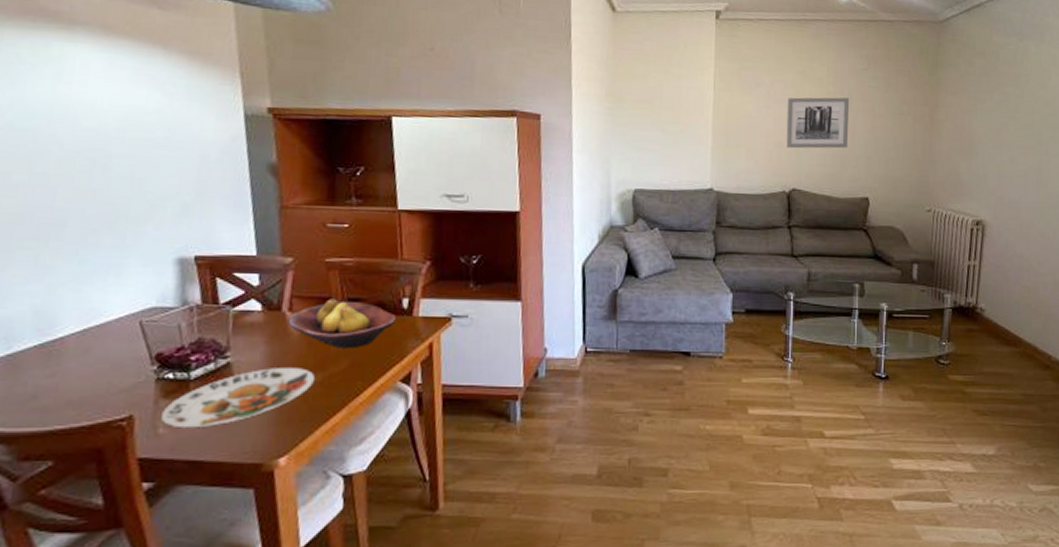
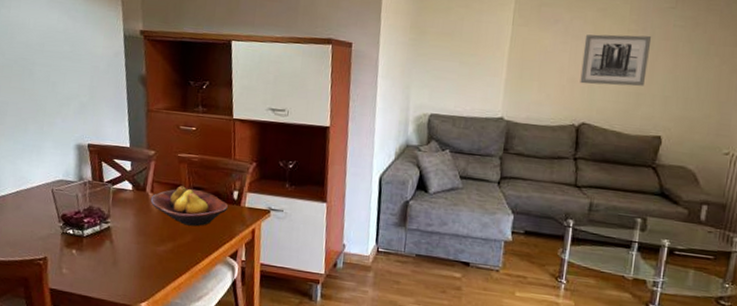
plate: present [161,368,316,427] -> none [65,234,168,272]

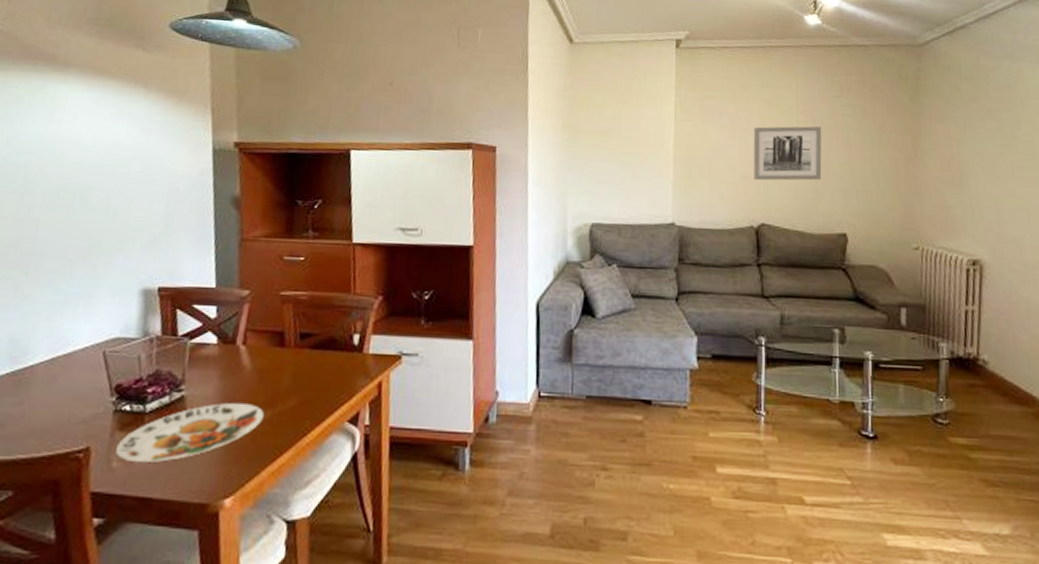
plate: none [65,234,168,272] -> present [115,403,265,462]
fruit bowl: present [150,186,229,227] -> none [241,333,347,385]

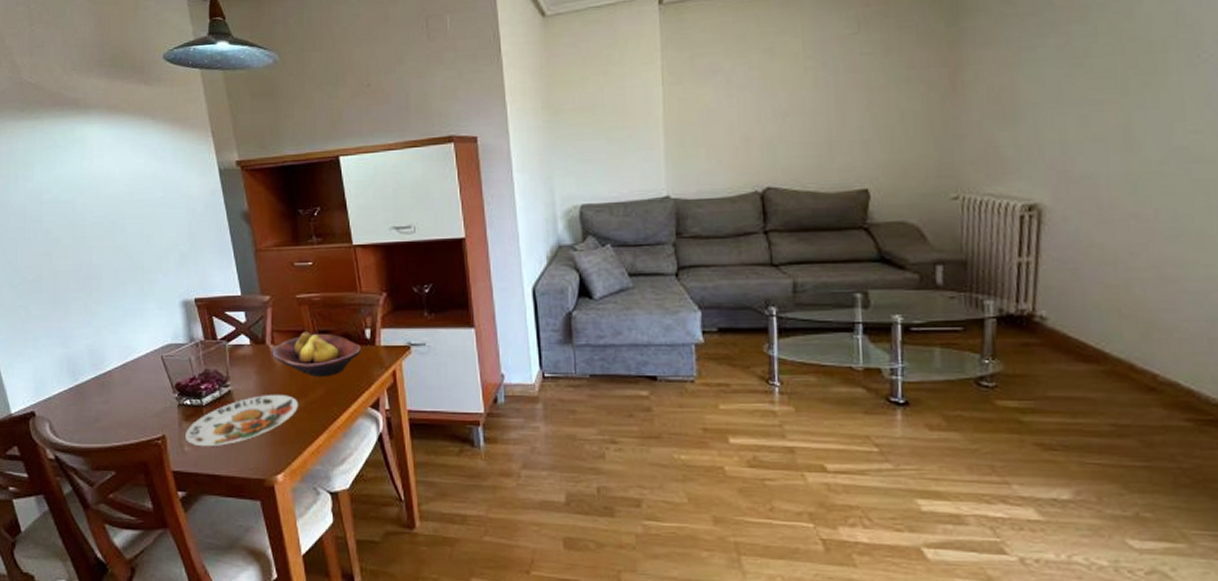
fruit bowl: none [241,333,347,385] -> present [272,332,362,377]
wall art: present [753,126,822,181] -> none [753,72,837,141]

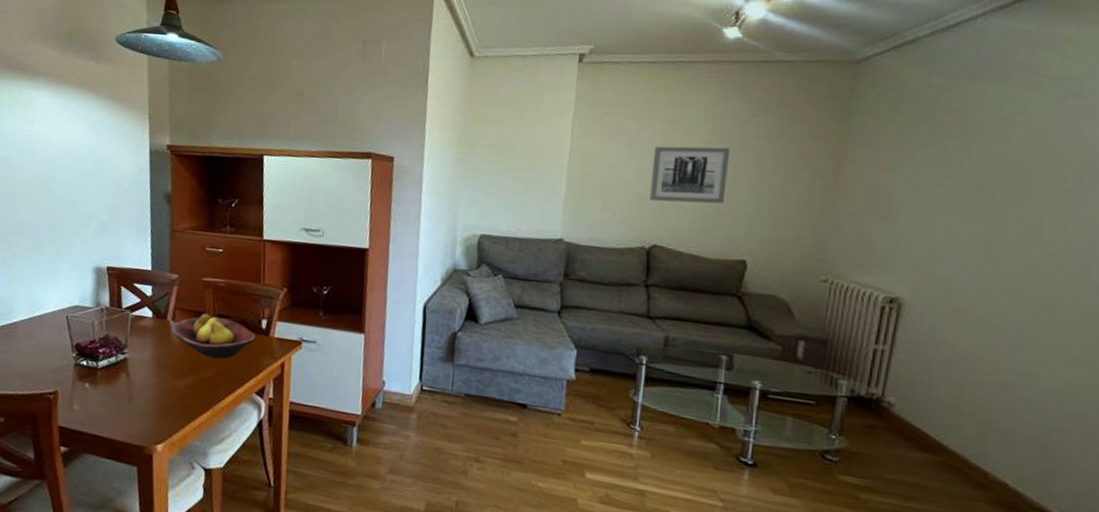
plate: present [186,395,299,446] -> none [76,366,189,409]
wall art: none [753,72,837,141] -> present [649,146,731,204]

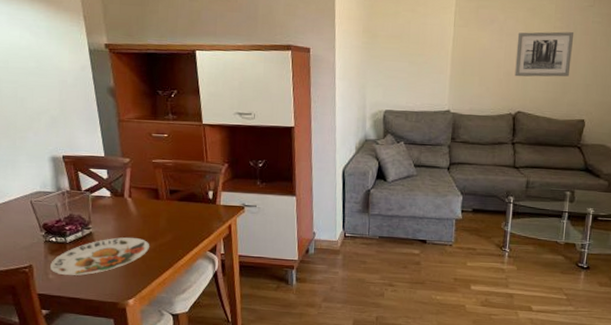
plate: none [76,366,189,409] -> present [50,237,150,275]
fruit bowl: present [171,313,256,359] -> none [129,189,205,226]

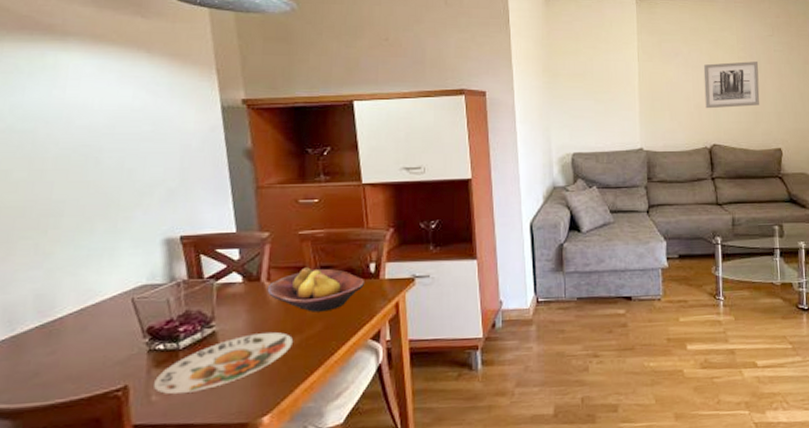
fruit bowl: none [129,189,205,226] -> present [267,267,366,312]

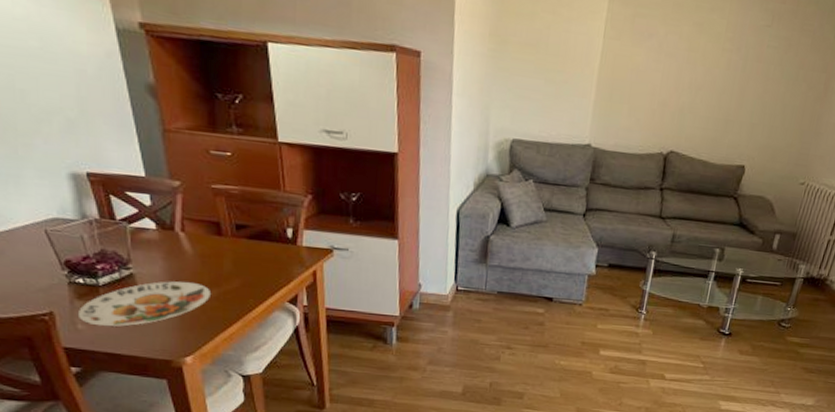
fruit bowl: present [267,267,366,312] -> none [182,223,282,270]
wall art: present [703,61,760,109] -> none [670,52,746,112]

